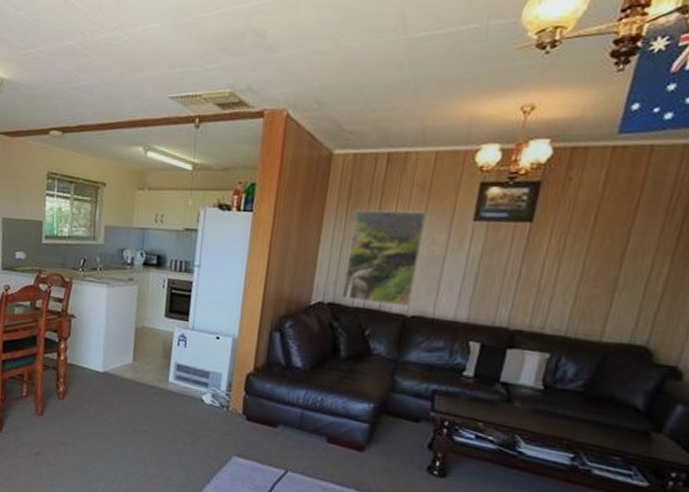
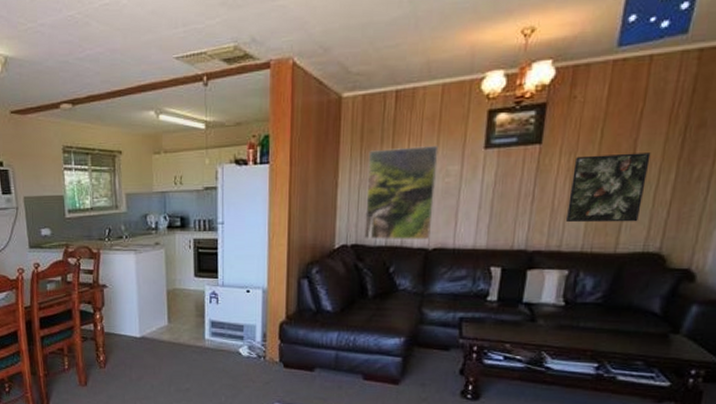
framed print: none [551,239,645,313] -> present [565,153,651,223]

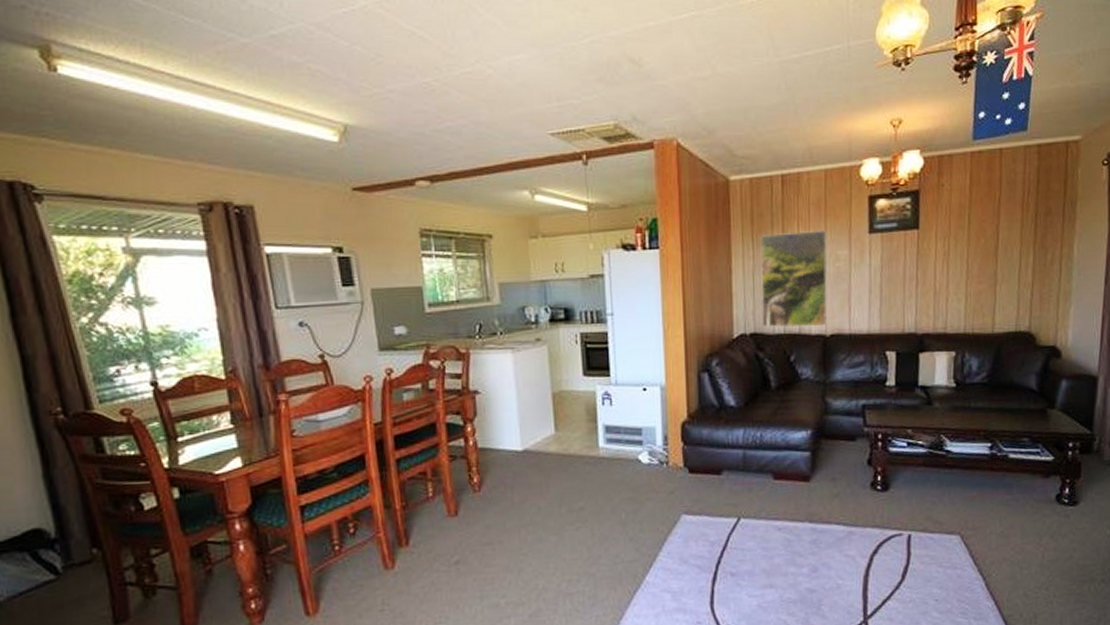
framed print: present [565,153,651,223] -> none [947,238,1011,305]

